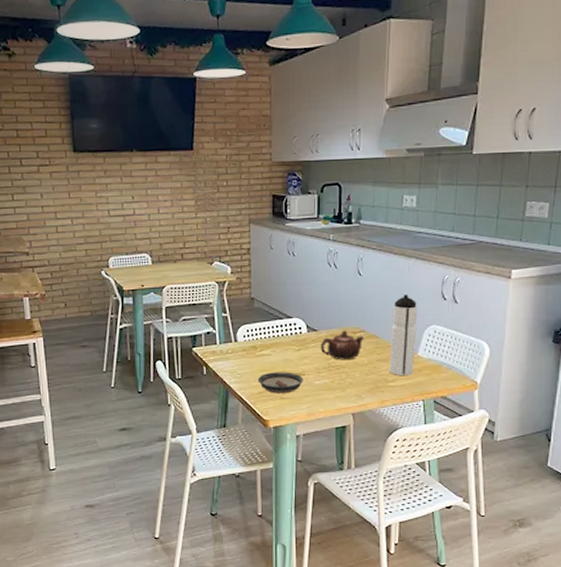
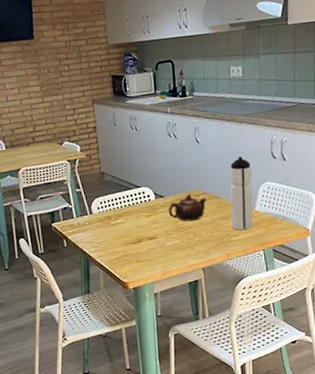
saucer: present [257,372,303,394] -> none [114,236,156,258]

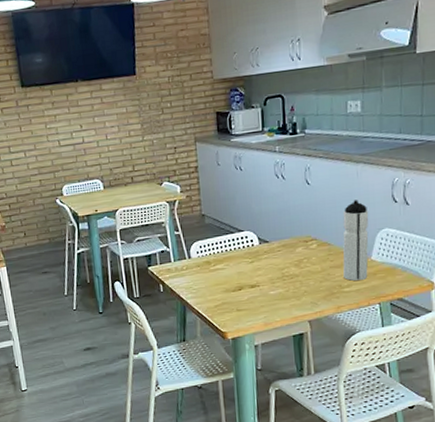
teapot: present [168,194,208,222] -> none [272,240,317,270]

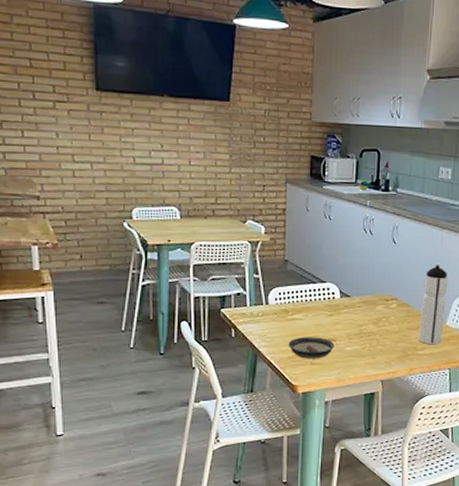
saucer: none [213,284,258,306] -> present [288,337,334,359]

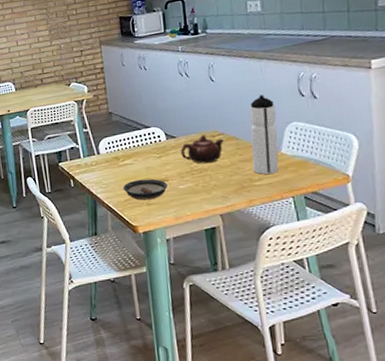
teapot: none [352,297,397,328] -> present [180,135,225,164]

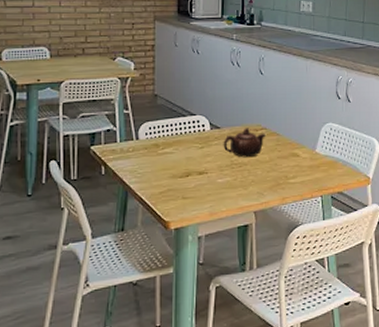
saucer: present [123,178,168,201] -> none [159,170,206,193]
water bottle: present [249,95,279,174] -> none [290,93,315,172]

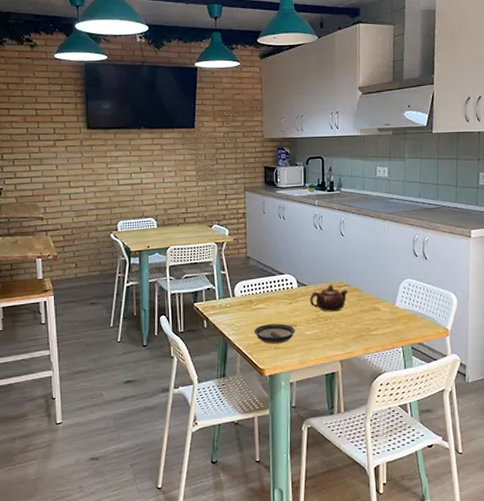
saucer: none [159,170,206,193] -> present [254,323,295,344]

